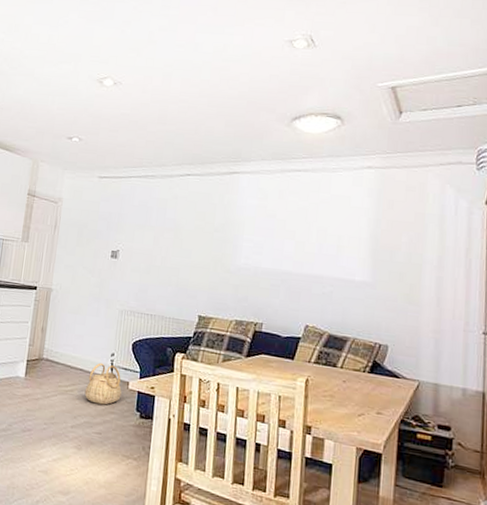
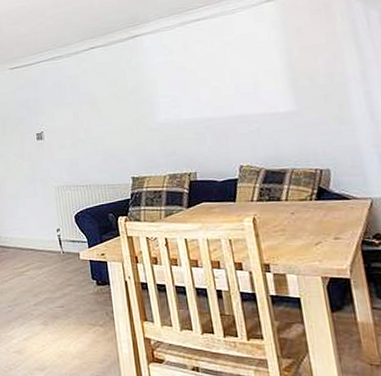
basket: present [84,363,122,405] -> none [39,239,75,279]

